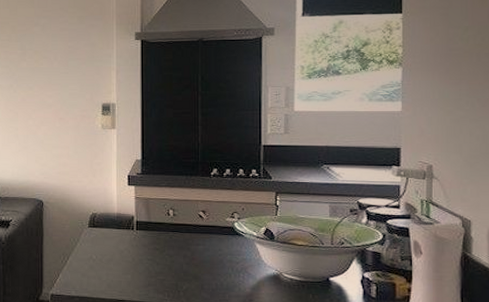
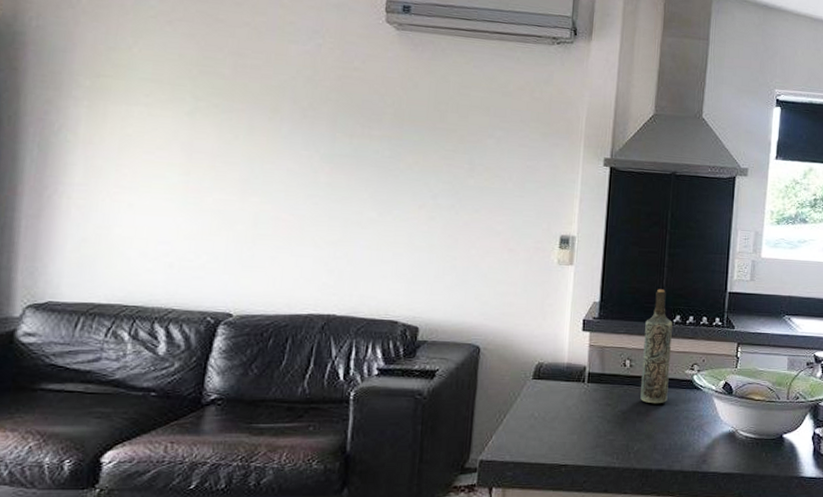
bottle: none [185,145,211,249] -> present [640,289,673,404]

